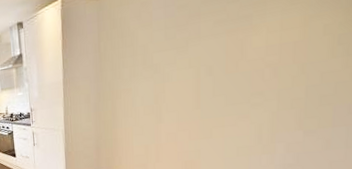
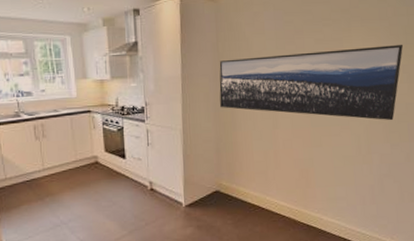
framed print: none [100,8,346,108] -> present [219,45,404,121]

